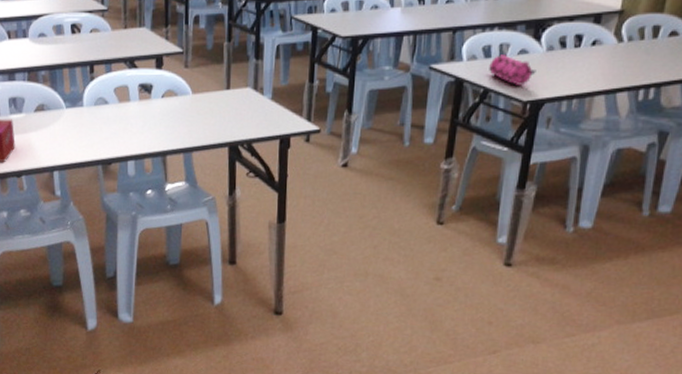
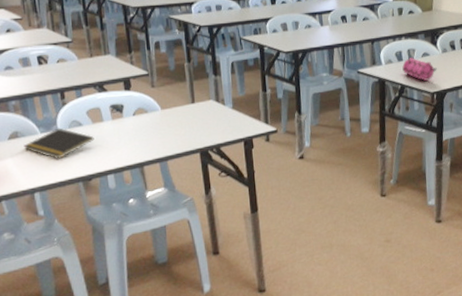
notepad: none [48,104,119,138] -> present [23,128,94,159]

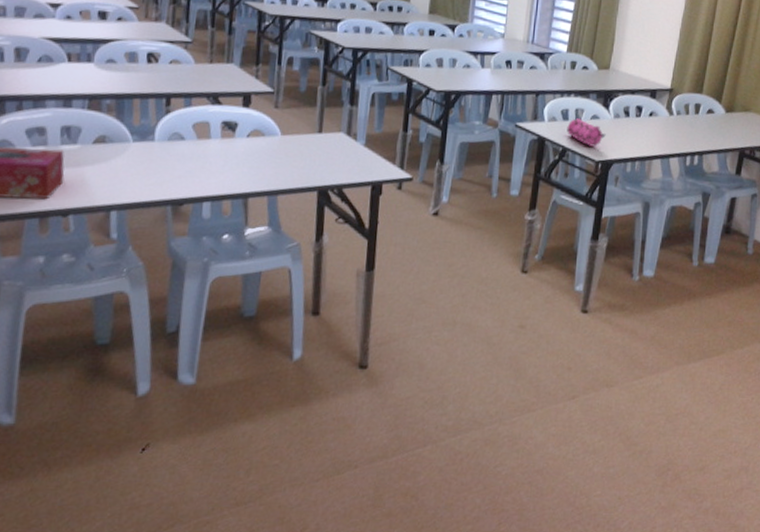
notepad: present [23,128,94,159] -> none [109,138,196,175]

